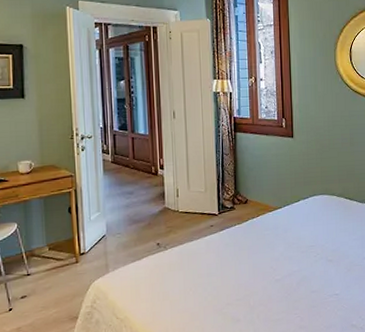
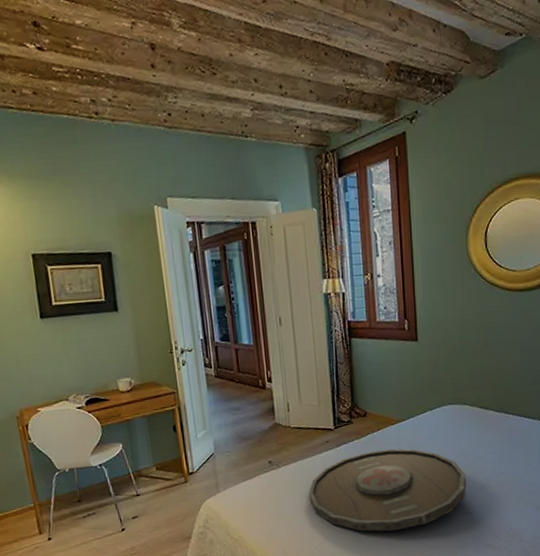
serving tray: none [193,233,334,312] -> present [308,448,467,532]

